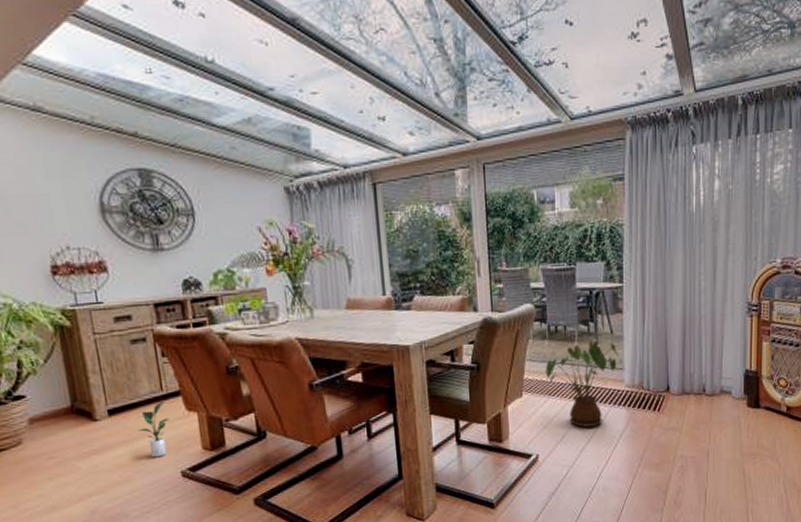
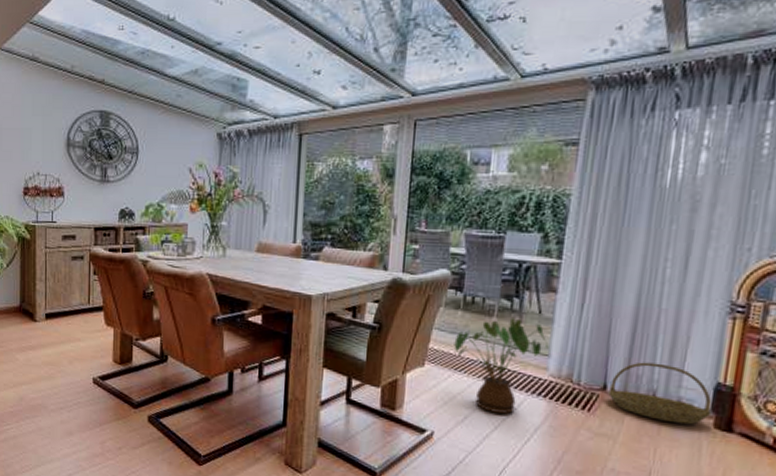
potted plant: present [137,400,169,458] -> none [65,313,91,362]
basket: none [671,361,745,409] -> present [608,362,712,425]

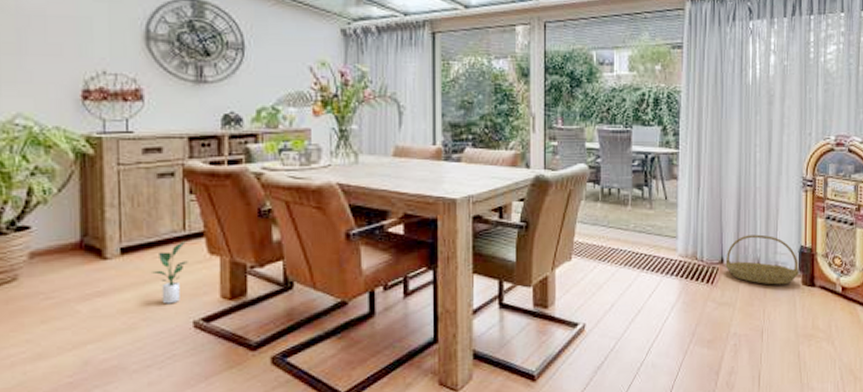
potted plant: none [65,313,91,362] -> present [150,241,188,304]
house plant: present [454,318,549,414] -> none [596,205,676,297]

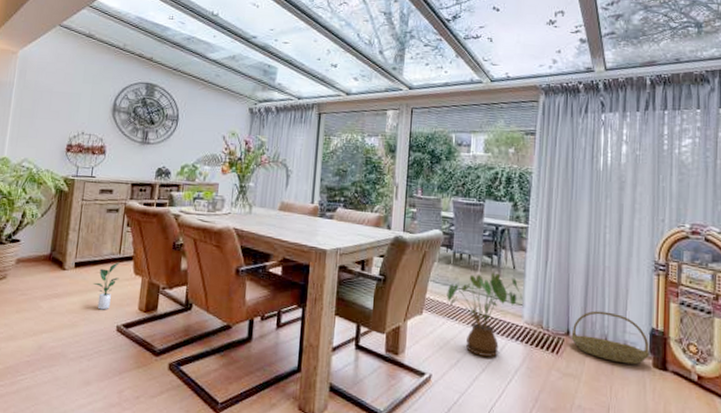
house plant: none [596,205,676,297] -> present [446,272,523,357]

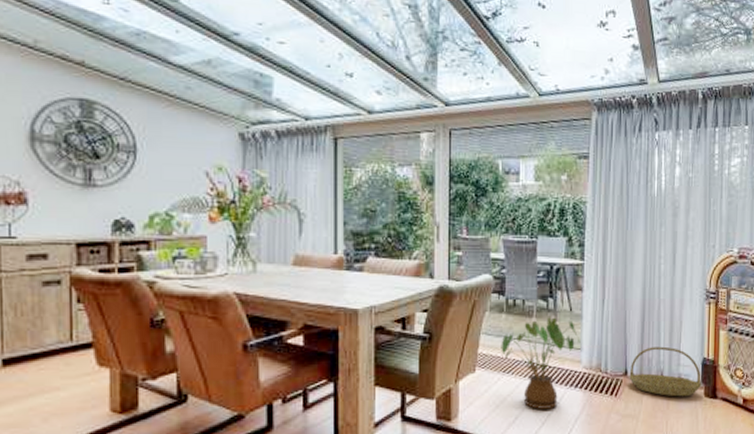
potted plant: present [92,262,120,310] -> none [34,352,75,419]

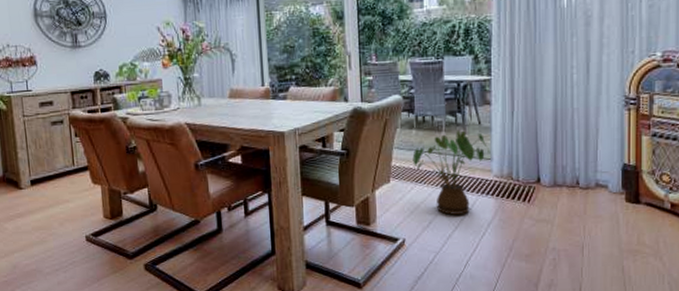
basket: present [629,346,702,397] -> none [542,154,623,203]

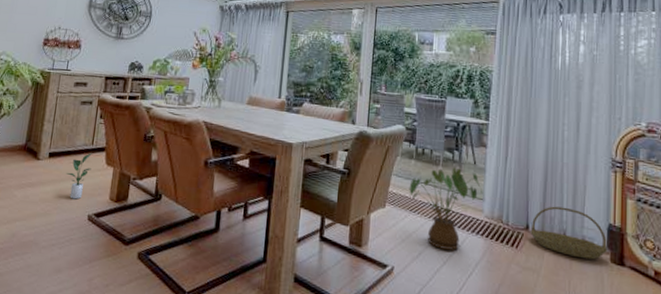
potted plant: none [52,174,78,223] -> present [65,153,92,200]
basket: none [542,154,623,203] -> present [530,206,608,260]

